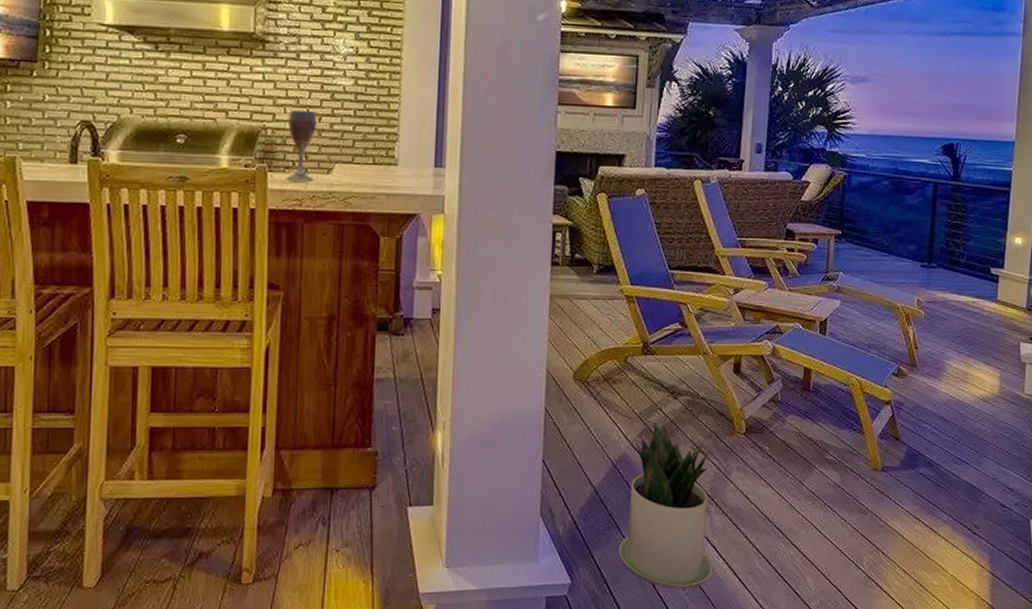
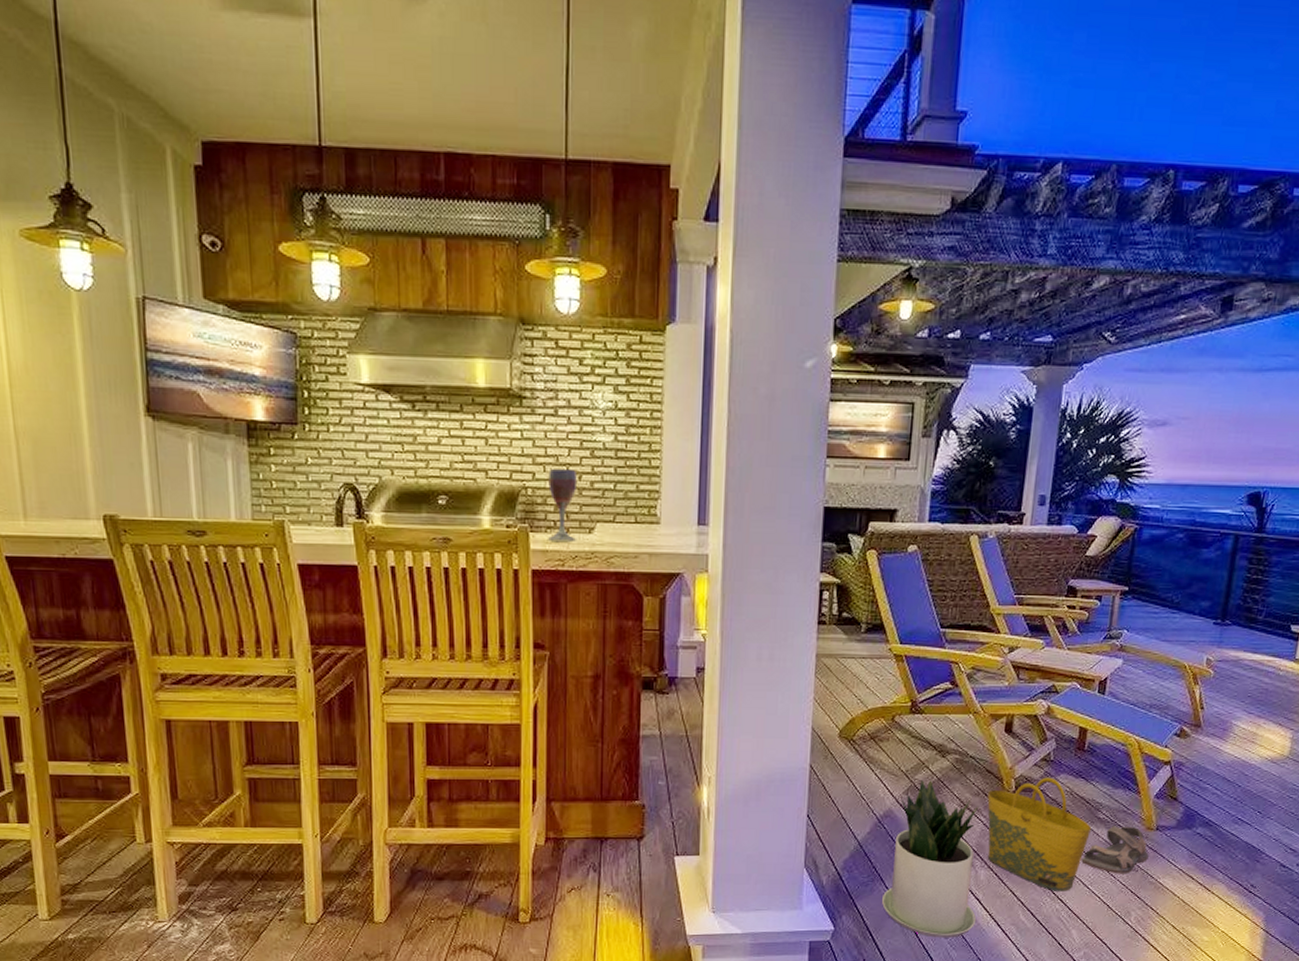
tote bag: none [719,418,820,537] -> present [987,777,1091,892]
sandal: none [812,467,876,517] -> present [1081,826,1149,874]

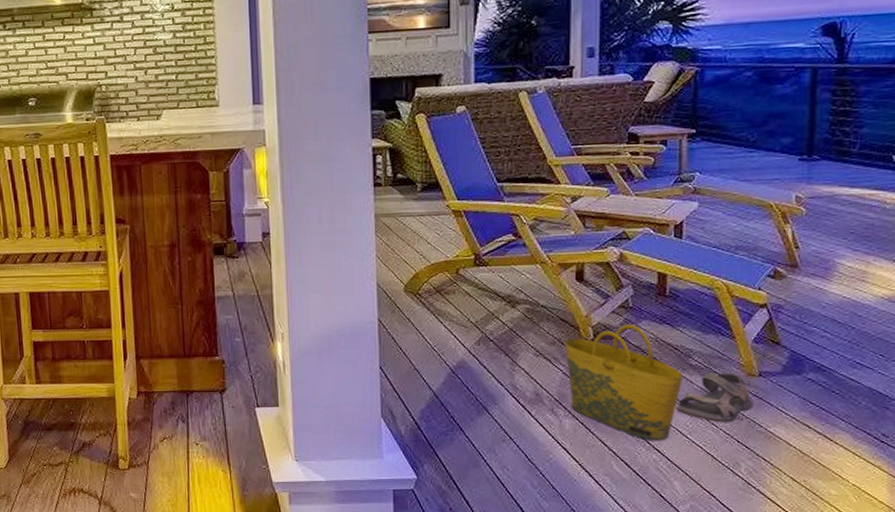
cup: present [548,468,578,541] -> none [118,65,146,129]
planter: present [881,780,980,938] -> none [462,330,566,488]

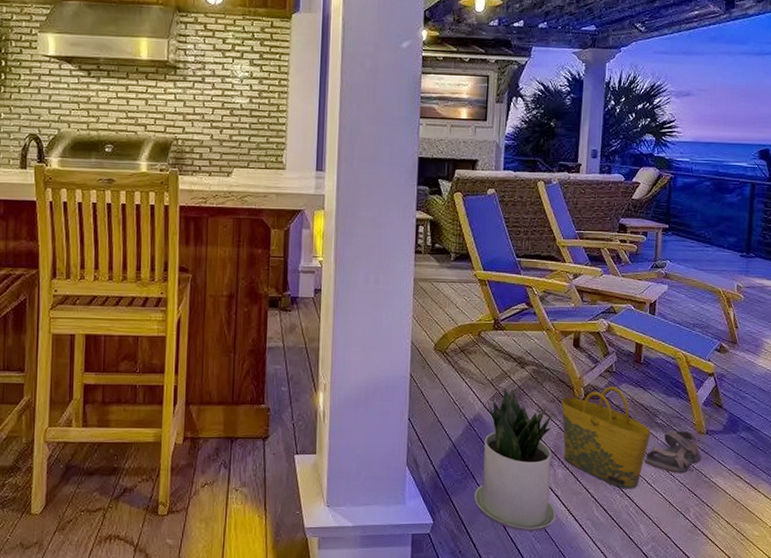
planter: none [462,330,566,488] -> present [473,388,557,531]

